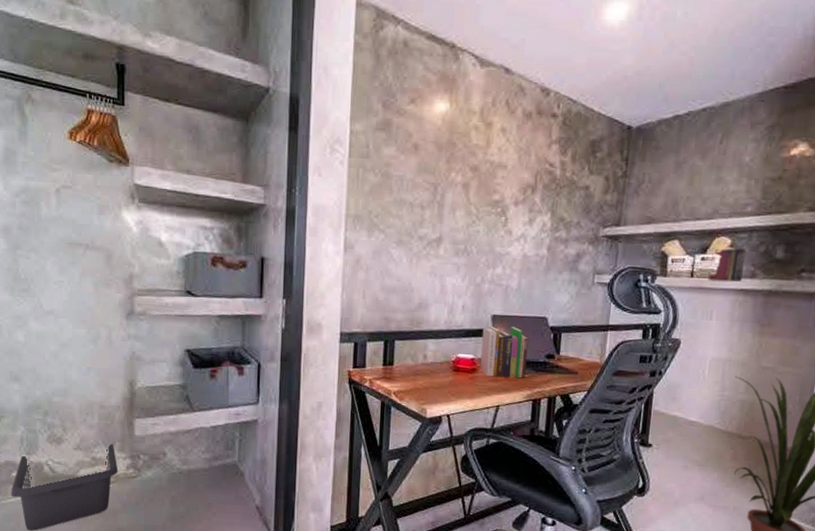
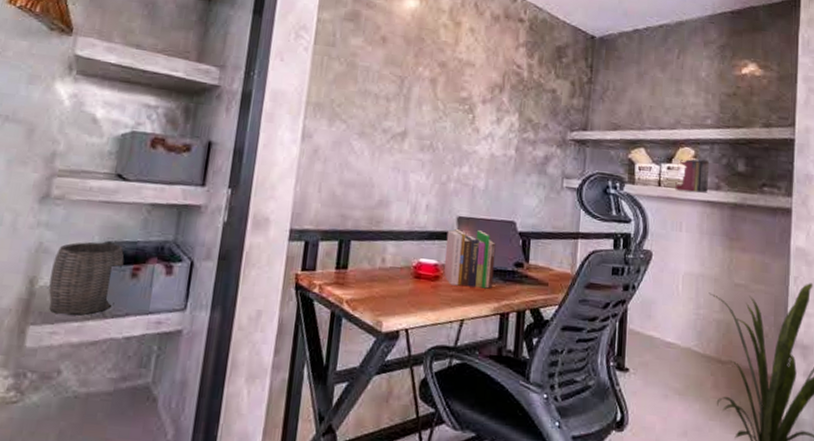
woven basket: none [146,349,203,410] -> present [49,241,125,315]

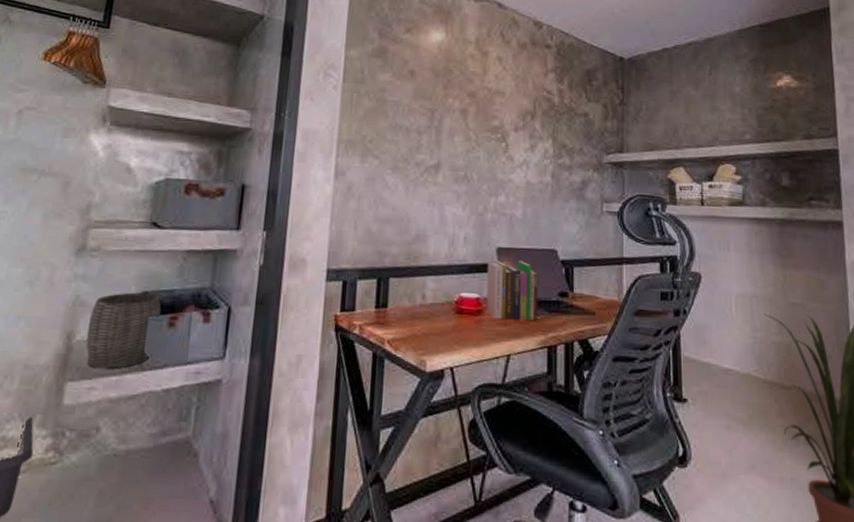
books: present [675,159,710,194] -> none [719,175,754,211]

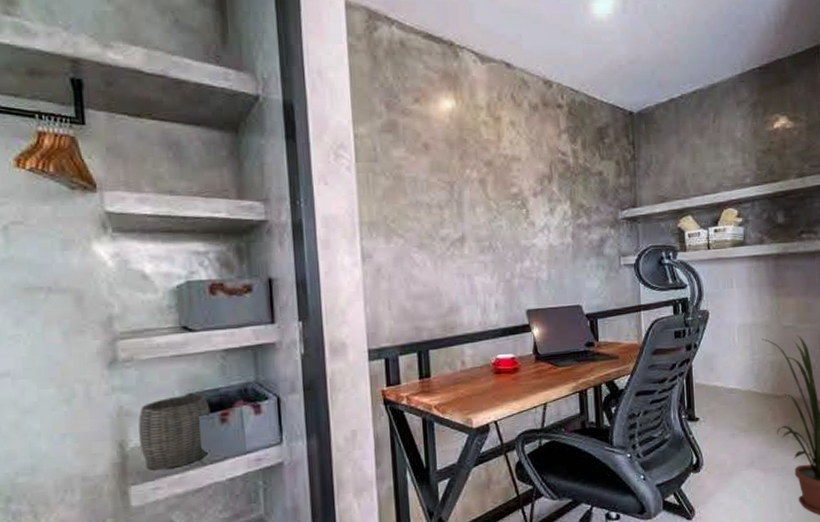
books: present [486,261,538,321] -> none [518,319,569,374]

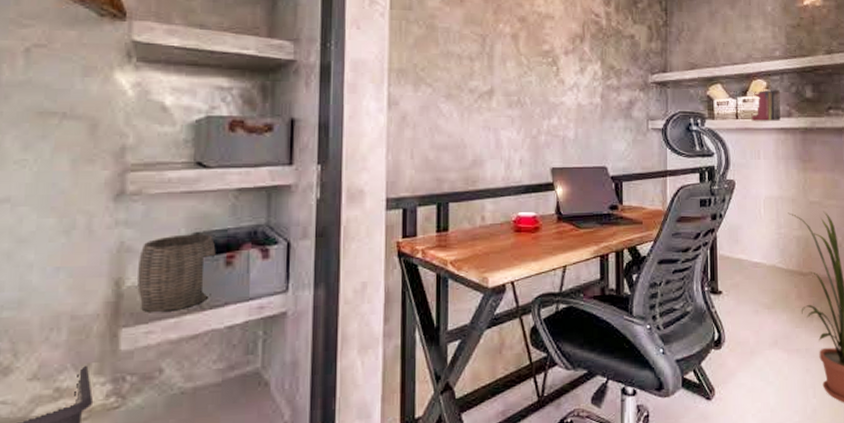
books: none [723,217,754,251] -> present [751,89,782,122]

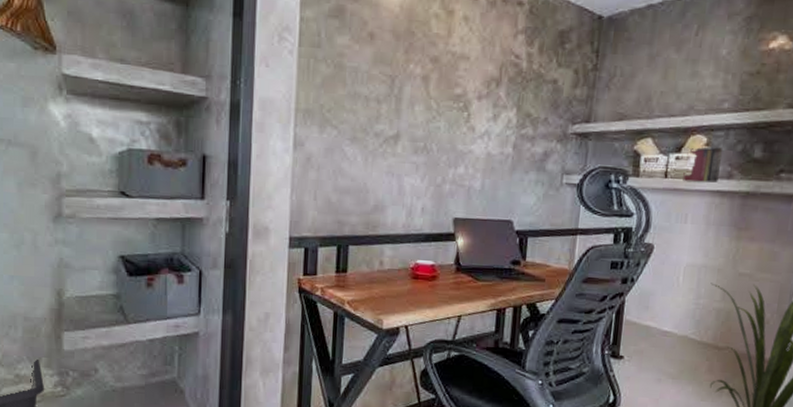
woven basket: present [137,234,216,312] -> none [75,256,139,322]

